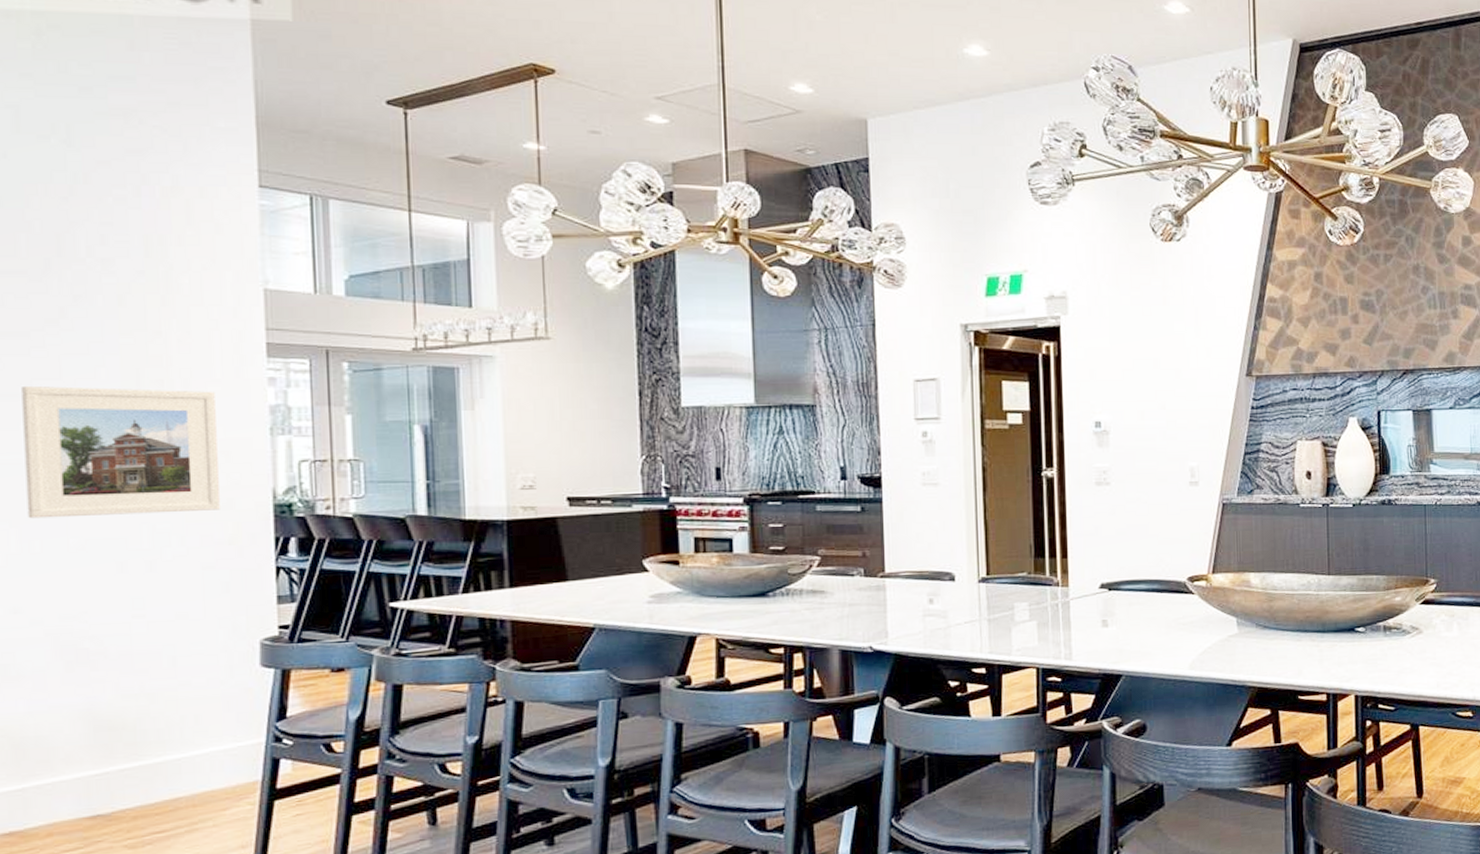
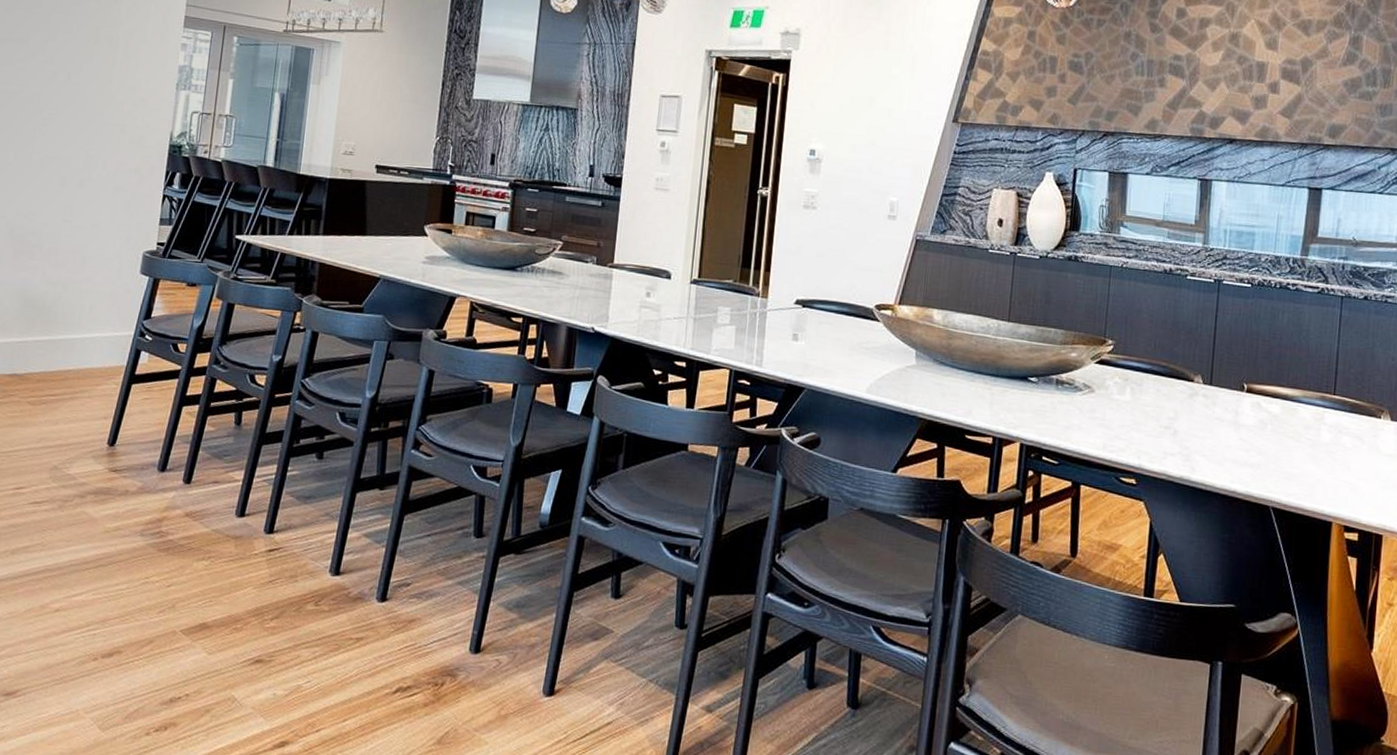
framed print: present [22,385,221,519] -> none [10,33,145,145]

